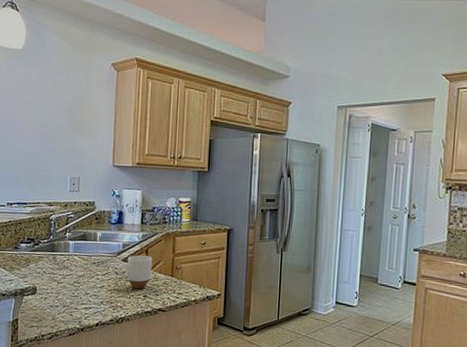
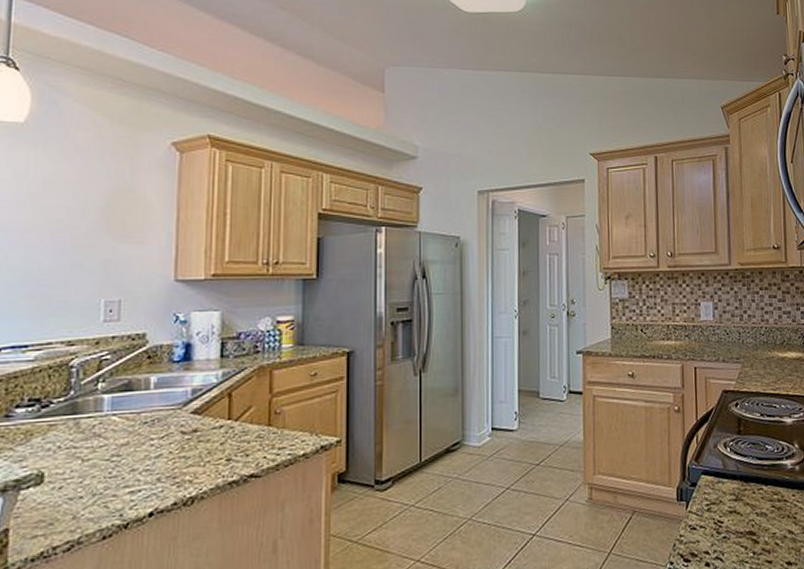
mug: present [116,255,153,289] -> none [182,401,239,452]

